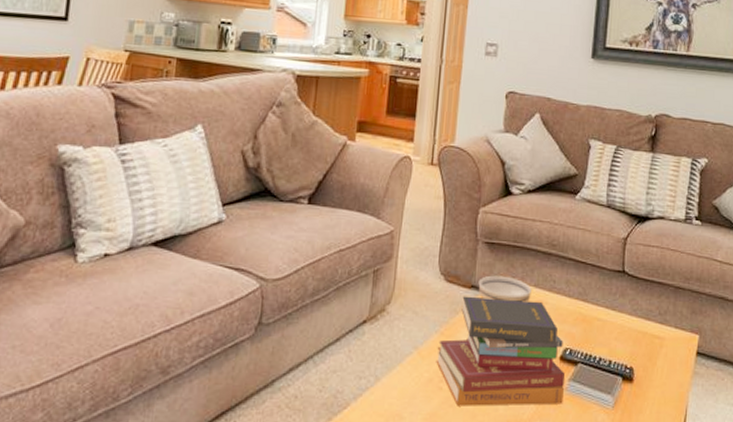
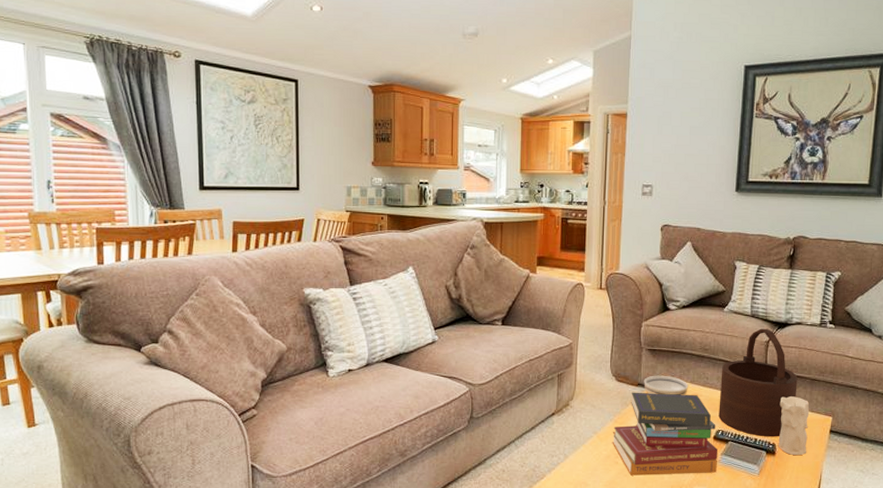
wooden bucket: none [566,222,660,359] -> present [718,328,798,437]
candle: none [636,307,673,383] -> present [778,396,810,455]

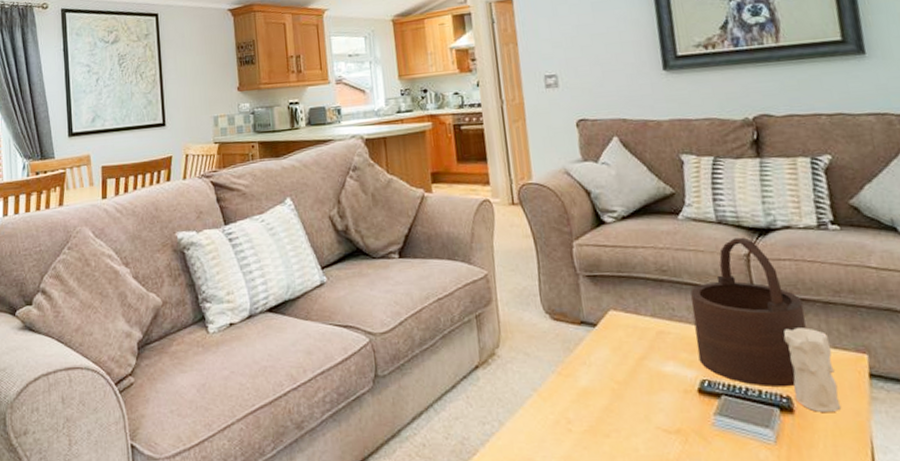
books: present [612,392,717,476] -> none [557,332,713,448]
bowl: present [643,375,688,395] -> none [587,308,650,335]

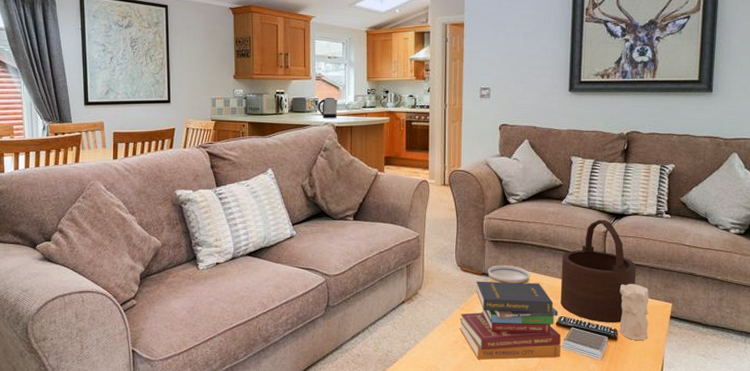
kettle: none [340,103,366,131] -> present [318,97,338,119]
books: none [557,332,713,448] -> present [459,281,561,360]
bowl: none [587,308,650,335] -> present [487,265,530,284]

